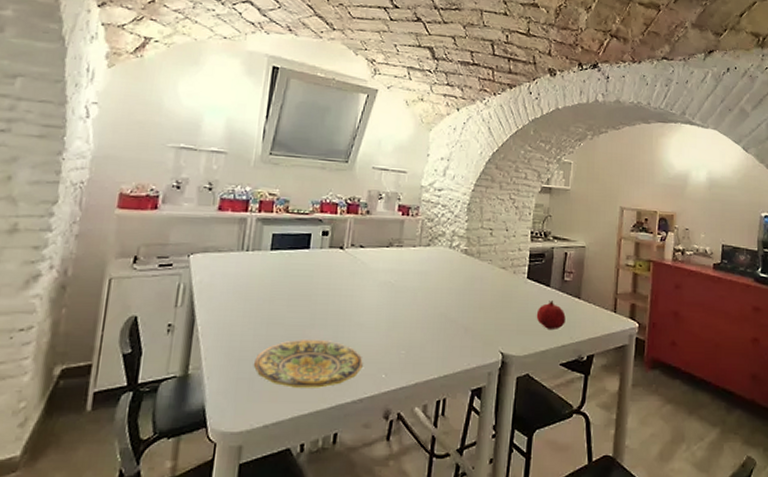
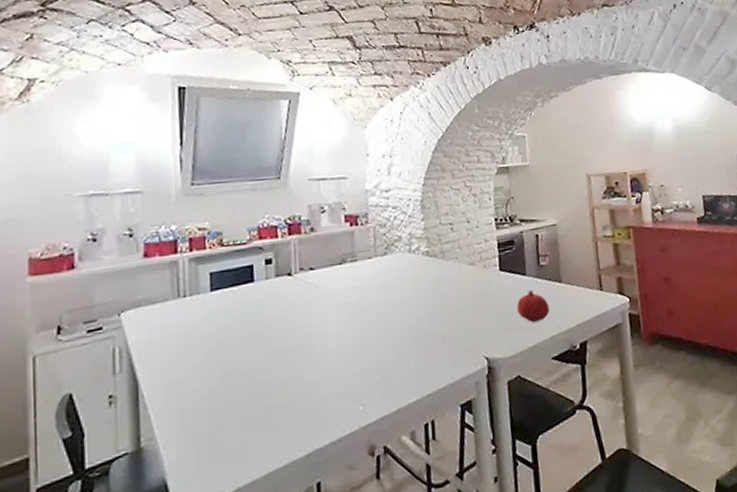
plate: present [253,340,363,388] -> none [213,380,336,441]

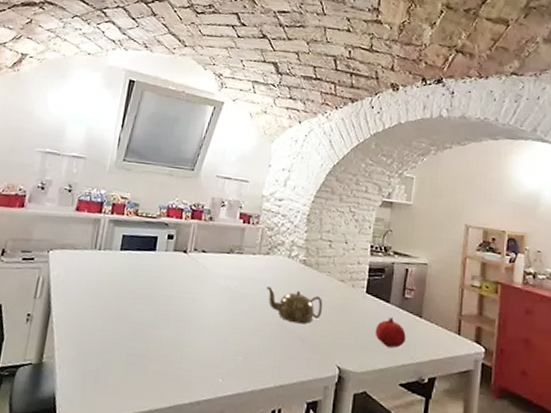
teapot: none [392,285,458,323] -> present [267,287,323,324]

